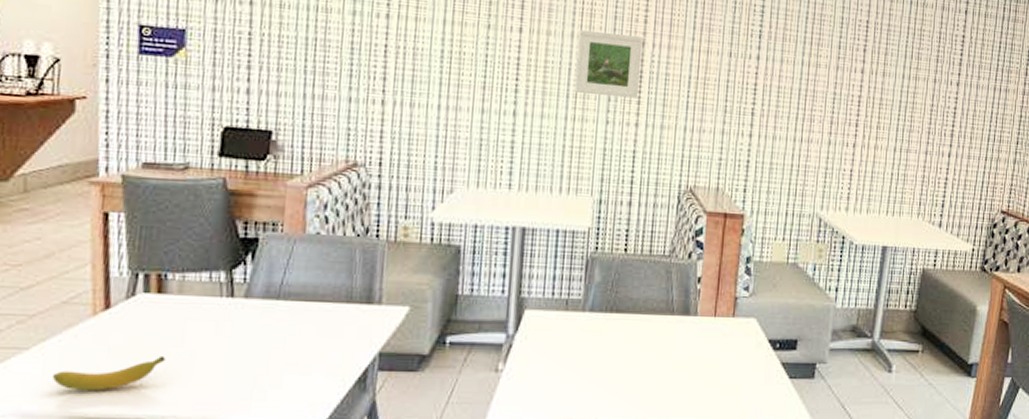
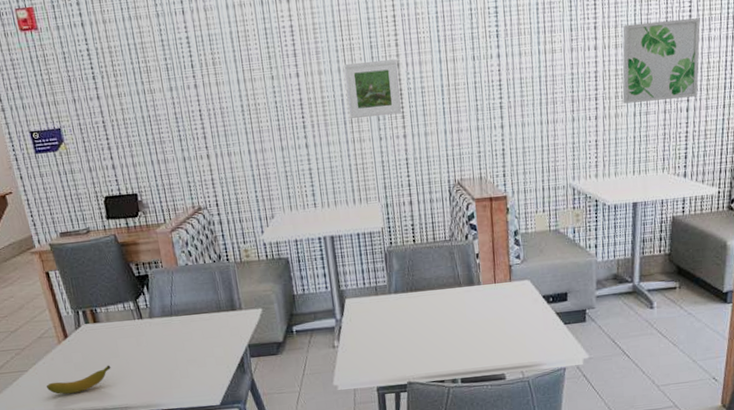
wall art: none [884,54,970,144] -> present [622,18,700,104]

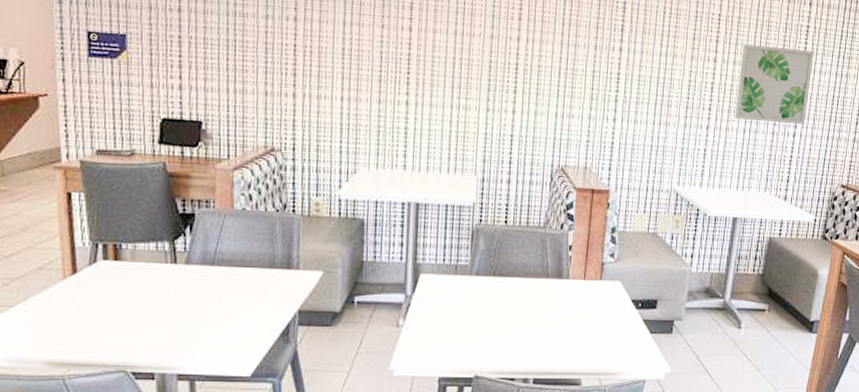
banana: present [46,365,111,394] -> none [33,312,124,342]
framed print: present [343,59,402,119] -> none [458,27,518,89]

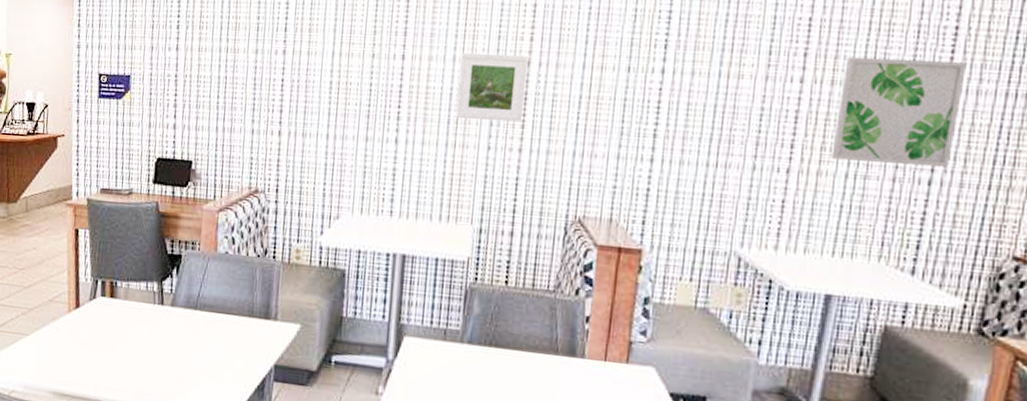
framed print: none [458,27,518,89] -> present [455,52,529,123]

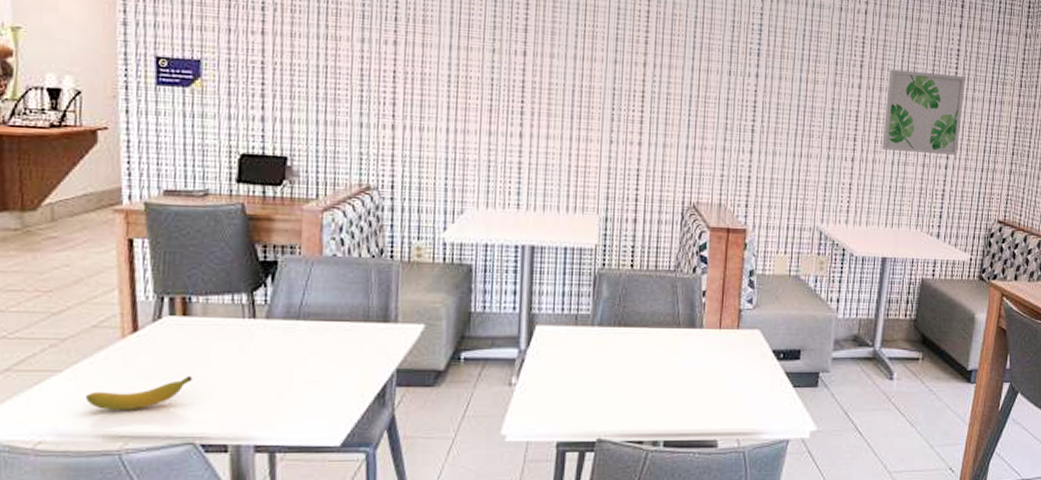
banana: none [42,349,116,374] -> present [84,375,193,411]
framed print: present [455,52,529,123] -> none [578,51,644,119]

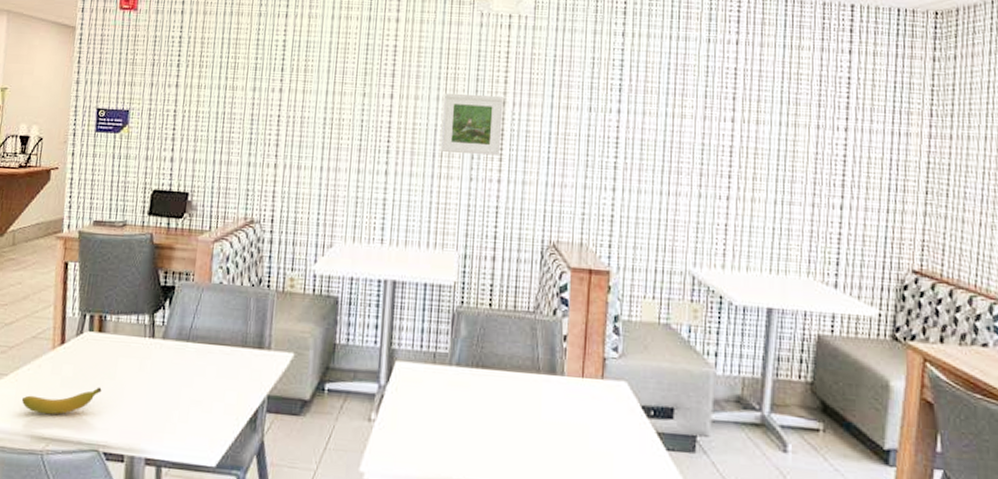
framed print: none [578,51,644,119] -> present [440,93,504,156]
wall art: present [882,69,965,156] -> none [762,101,860,195]

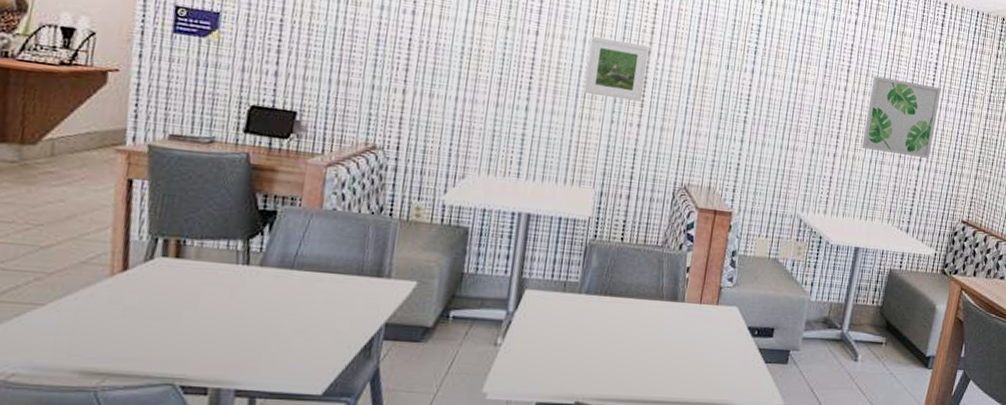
banana: present [21,387,102,415] -> none [65,317,179,348]
wall art: none [762,101,860,195] -> present [862,76,941,159]

